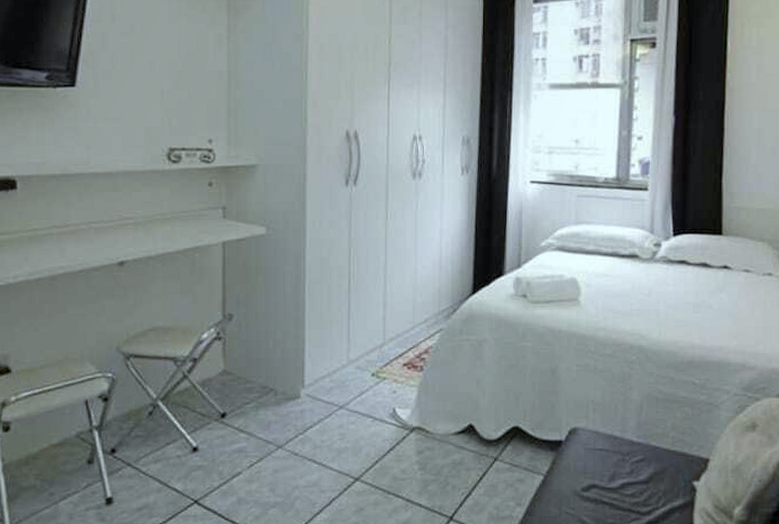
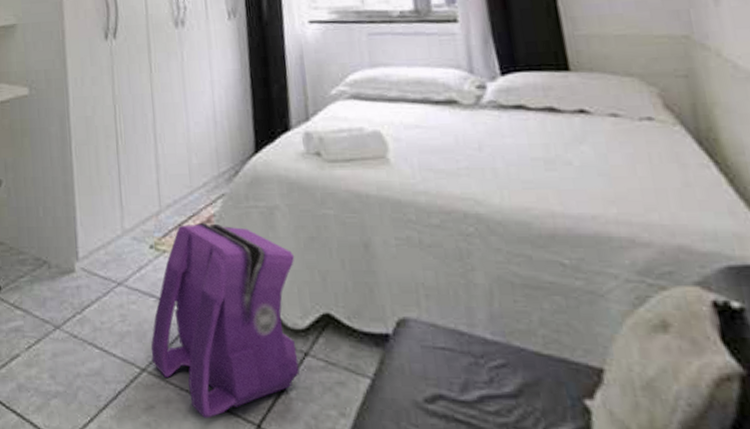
backpack: none [365,353,496,515] -> present [150,222,300,418]

